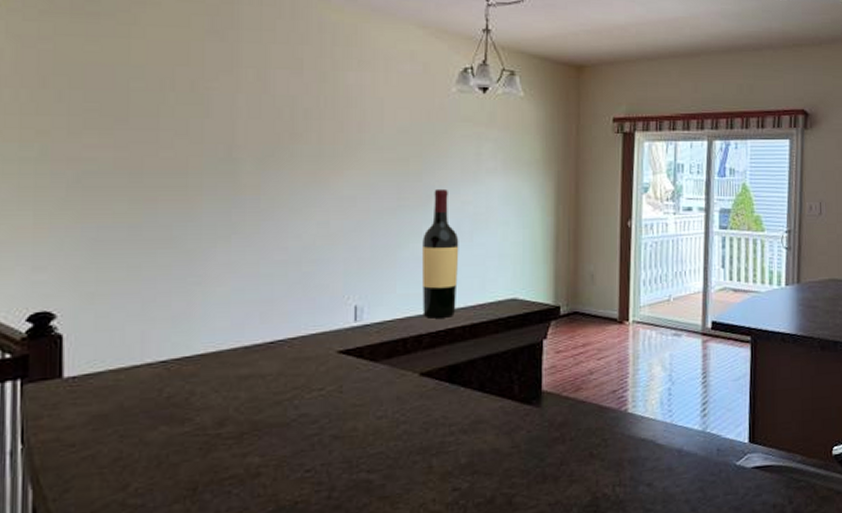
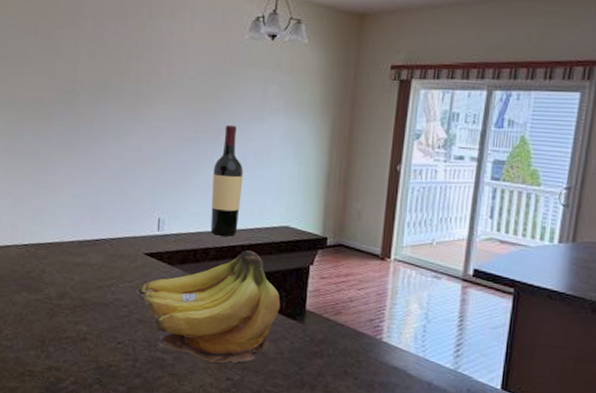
fruit: none [329,332,513,473] -> present [136,250,281,364]

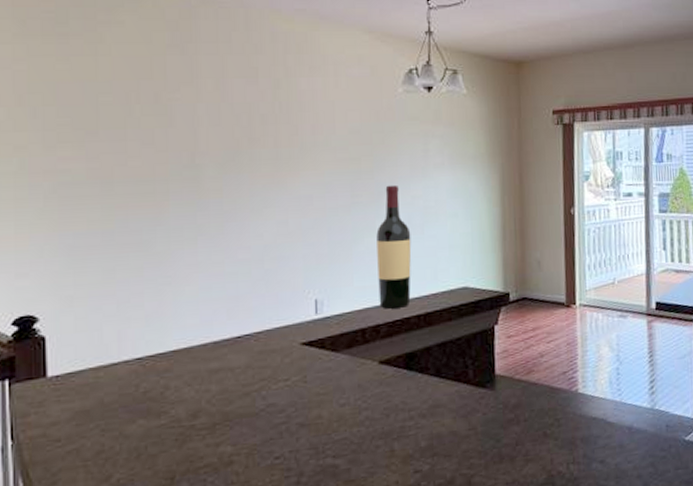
fruit: present [136,250,281,364] -> none [294,320,468,457]

